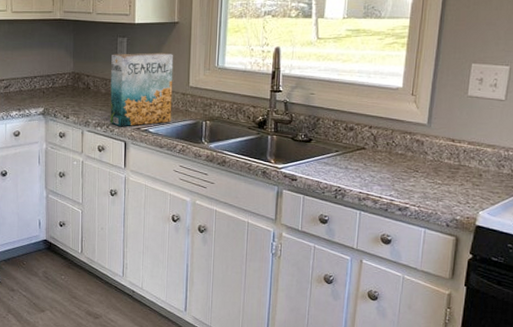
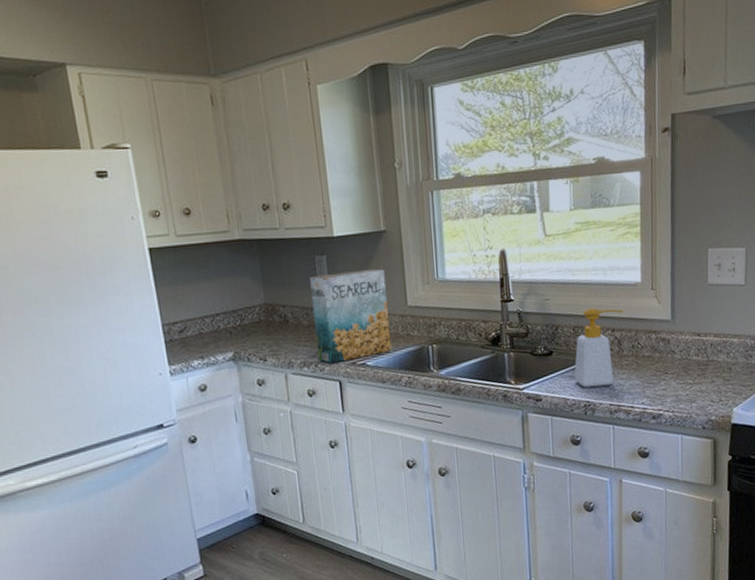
soap bottle: none [329,105,383,175] -> present [574,308,624,388]

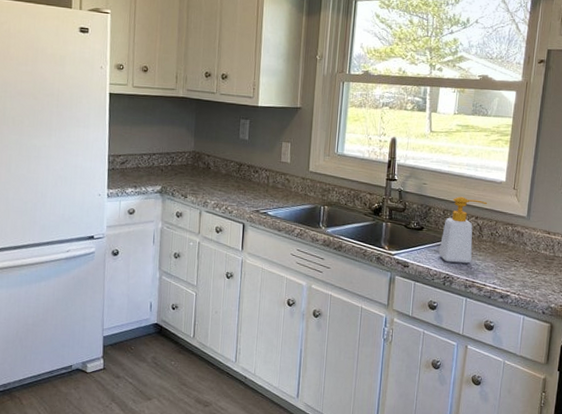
cereal box: present [310,268,392,364] -> none [229,135,295,209]

